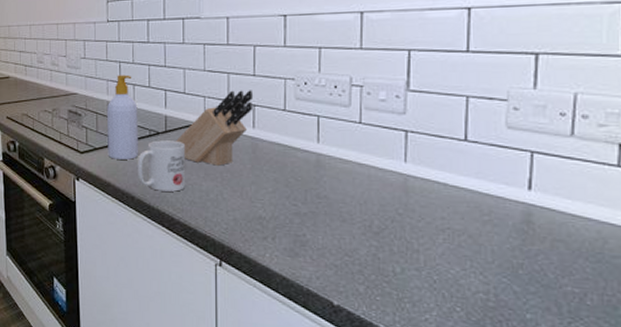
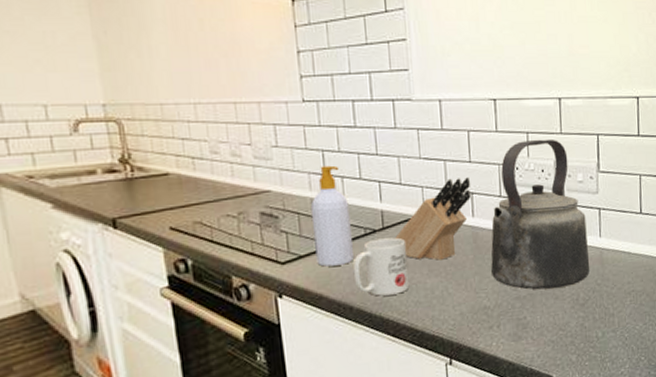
kettle: none [270,54,390,211] -> present [491,138,590,290]

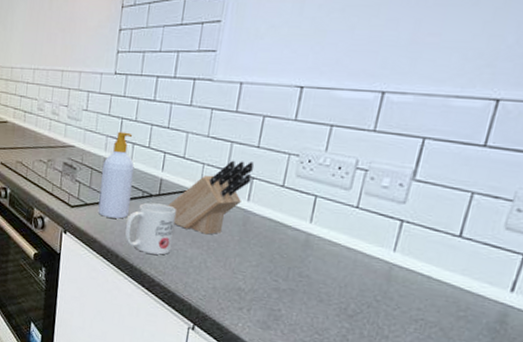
kettle: present [491,138,590,290] -> none [254,133,382,293]

